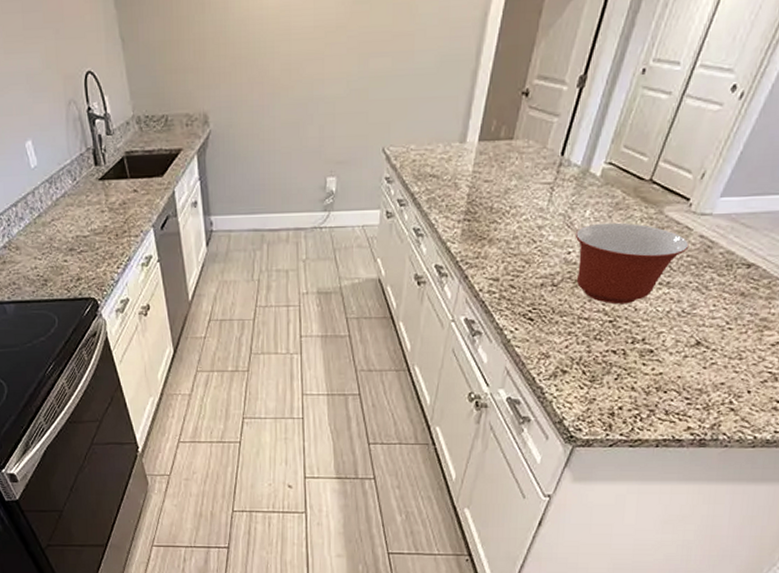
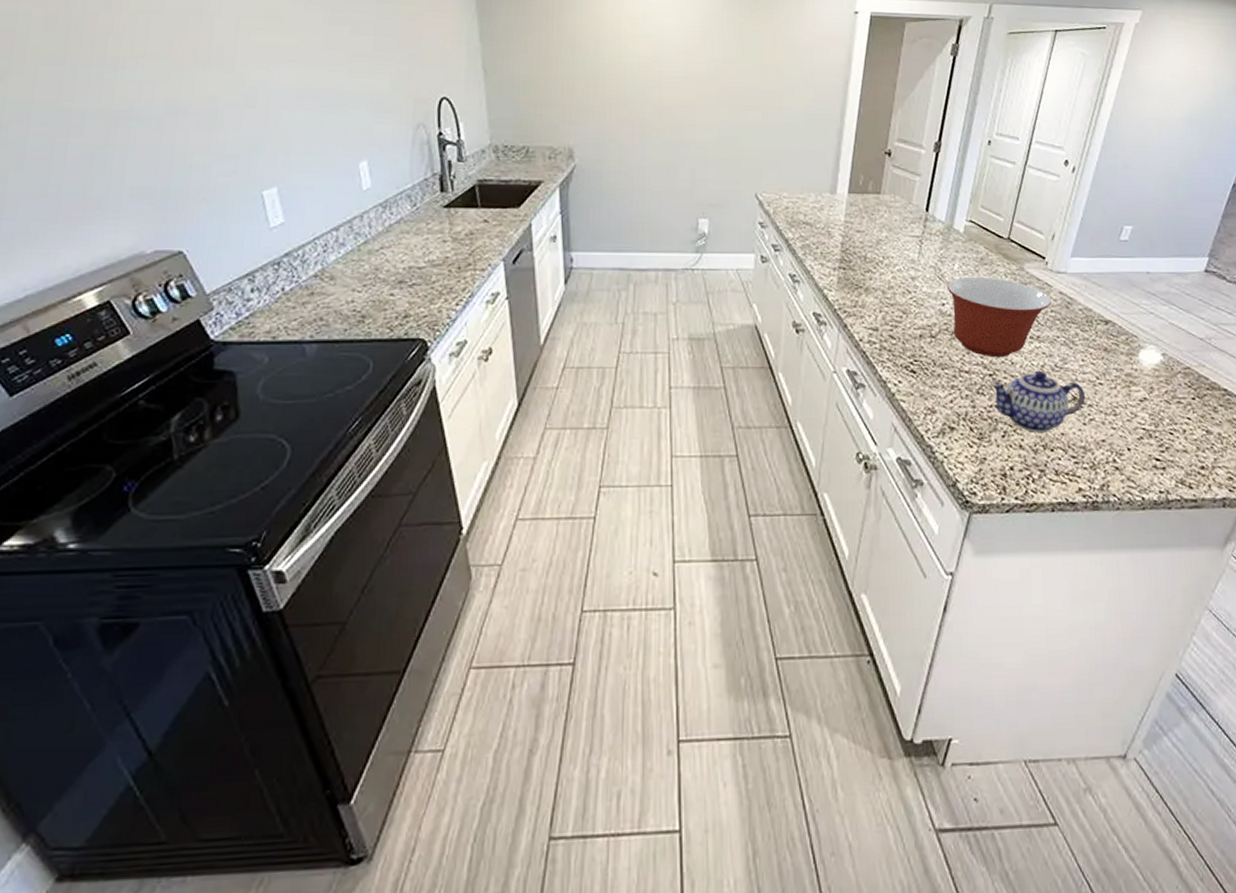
teapot: none [609,317,711,376] -> present [990,372,1086,432]

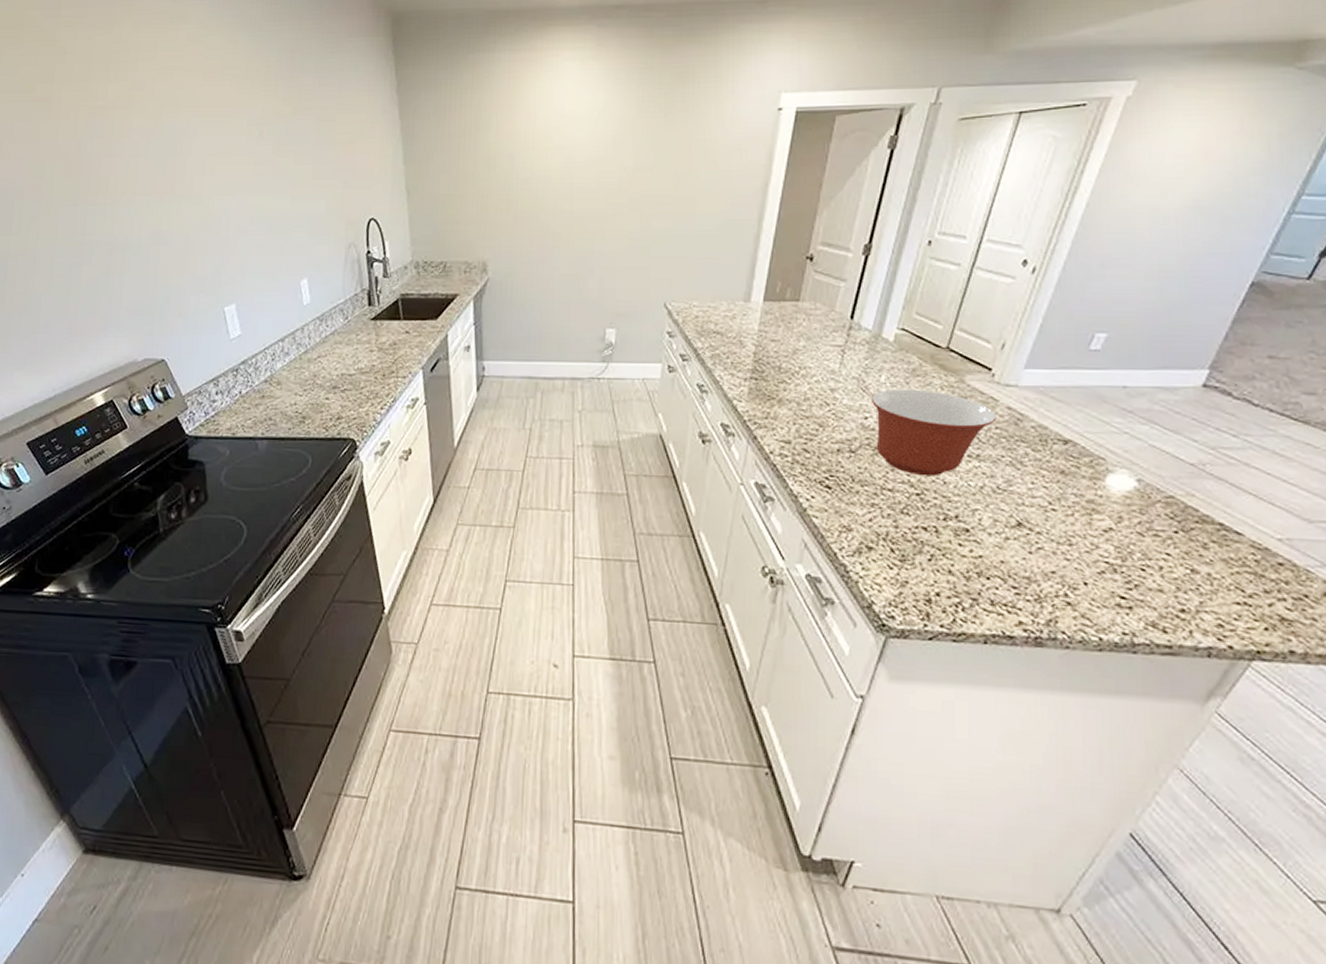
teapot: present [990,372,1086,432] -> none [917,493,1034,559]

